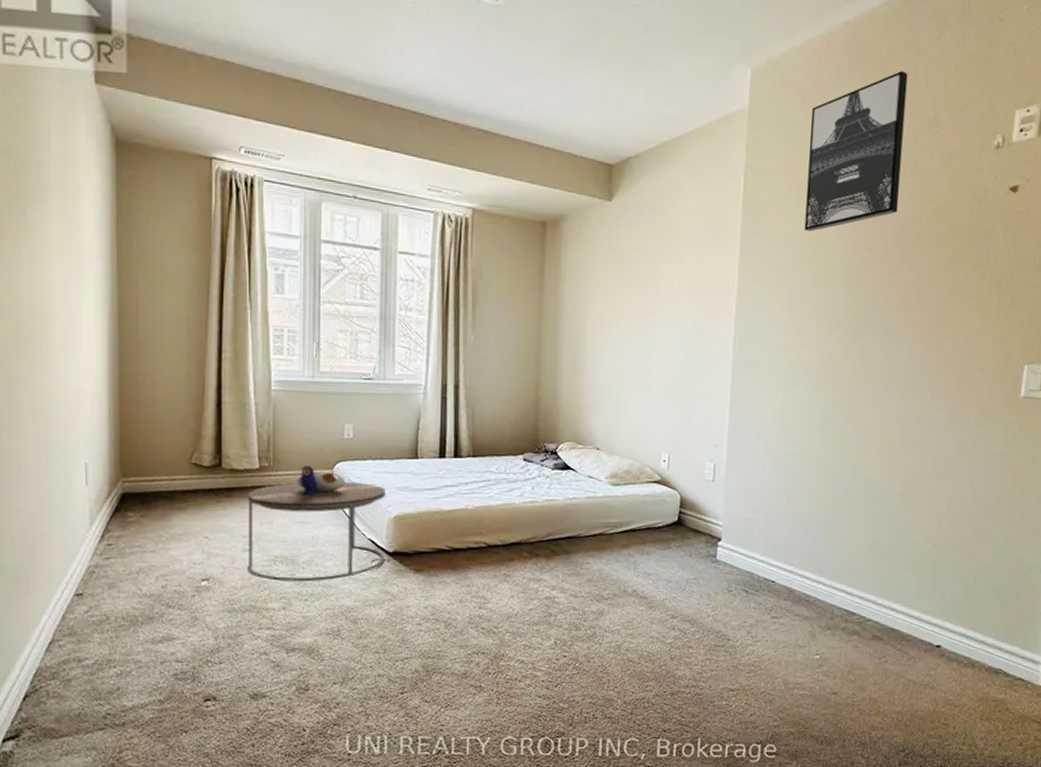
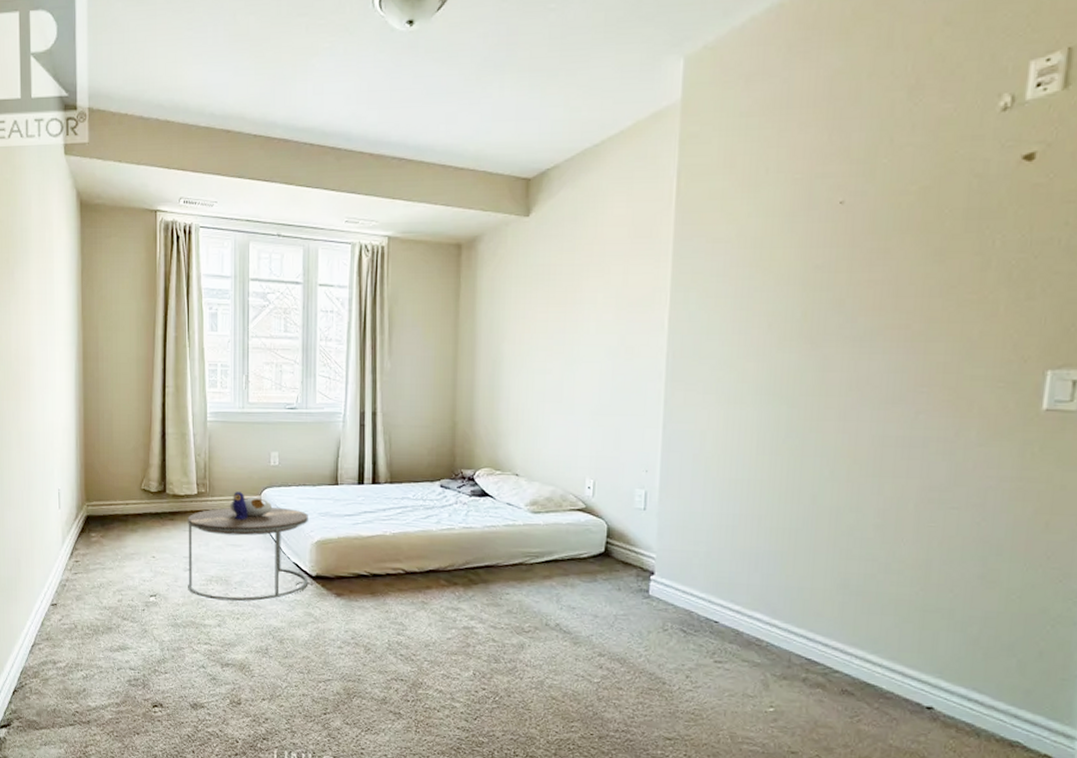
wall art: present [804,71,908,232] -> none [750,35,880,231]

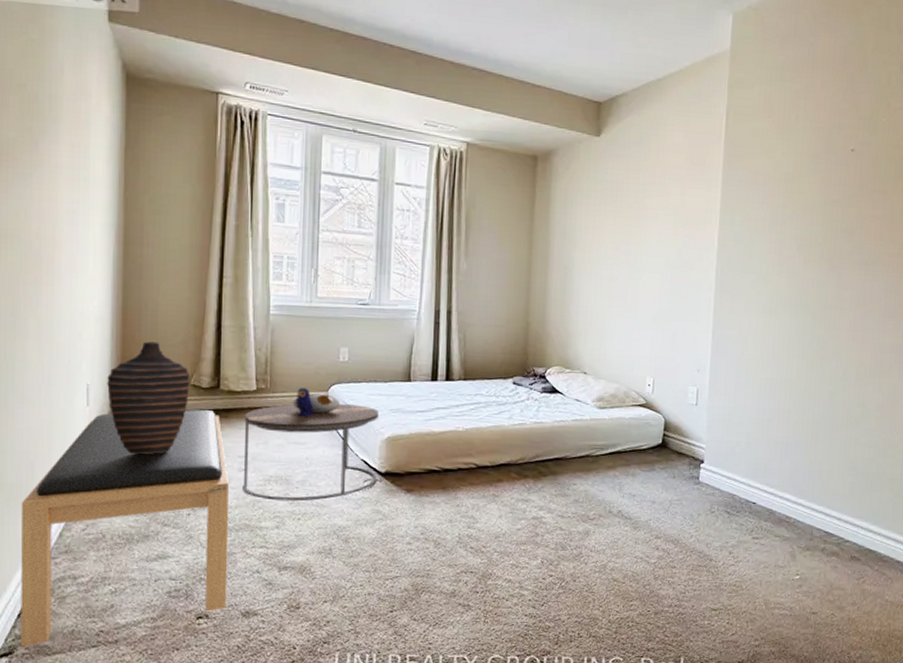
bench: none [12,512,177,721] -> present [20,409,229,648]
decorative vase: none [74,449,141,554] -> present [107,341,191,455]

